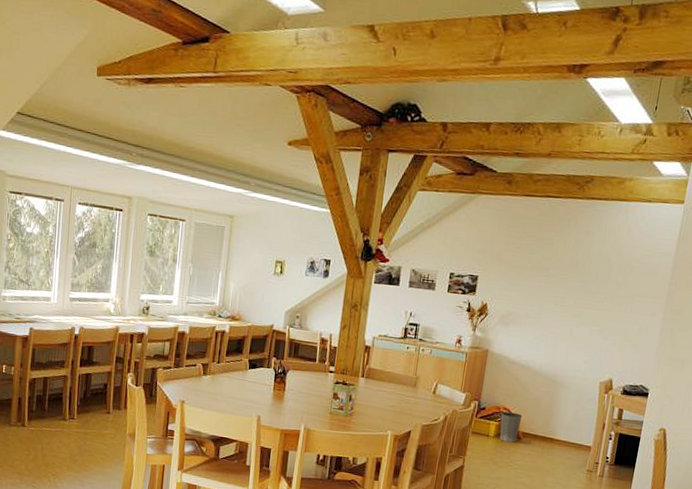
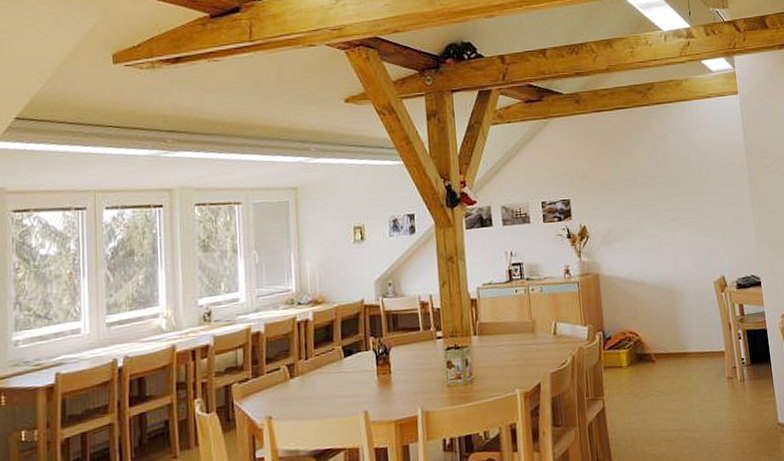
waste basket: present [499,411,523,443] -> none [628,334,651,369]

